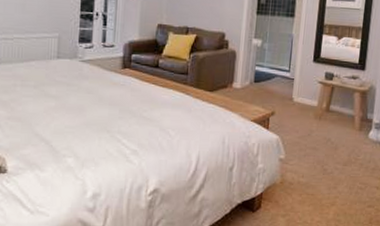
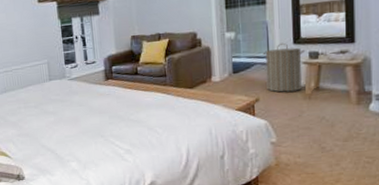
laundry hamper: none [283,59,323,110] -> present [262,42,306,92]

